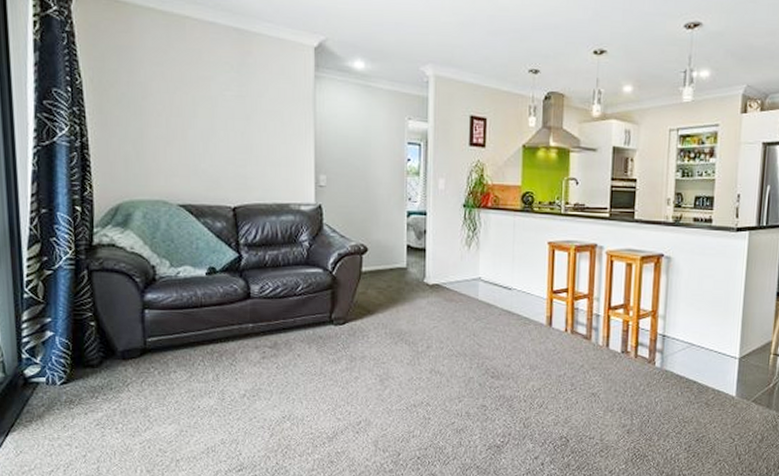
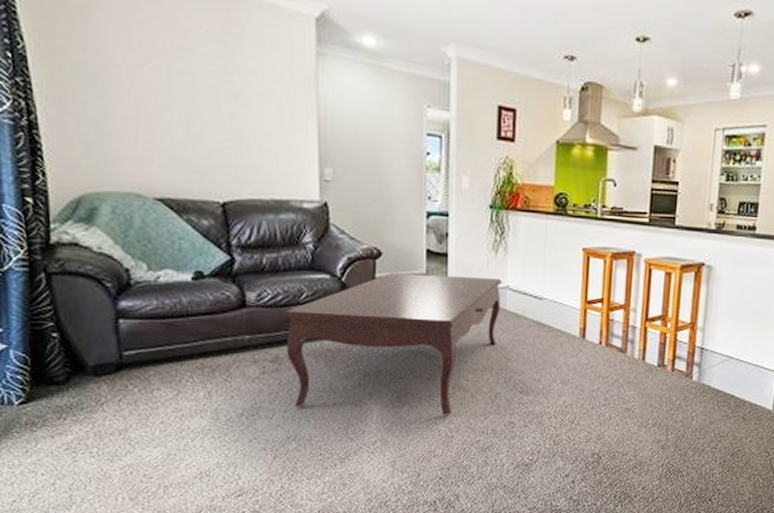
coffee table: none [280,267,475,398] -> present [281,273,503,415]

